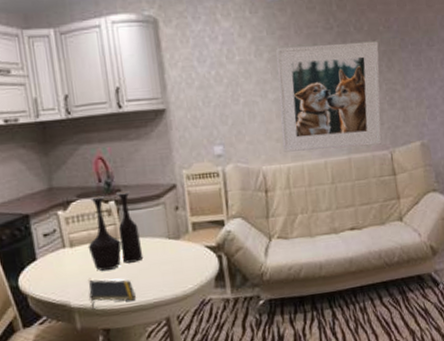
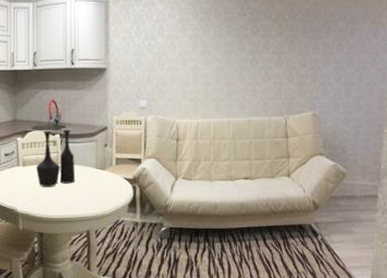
notepad: present [89,279,136,309] -> none [32,193,66,215]
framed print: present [276,41,382,152] -> none [195,27,283,111]

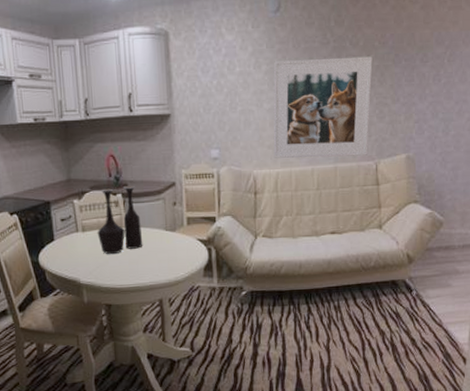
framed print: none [195,27,283,111] -> present [273,56,373,158]

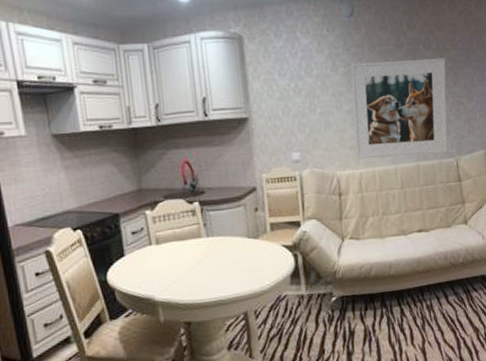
vase: present [97,186,143,255] -> none [172,193,224,268]

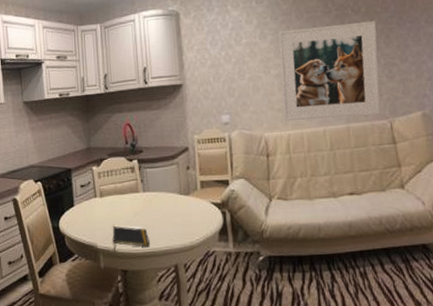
notepad: none [172,275,216,303] -> present [112,226,150,251]

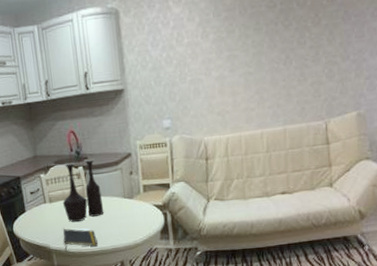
vase: none [114,152,158,219] -> present [62,159,104,222]
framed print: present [278,20,381,121] -> none [220,15,321,124]

